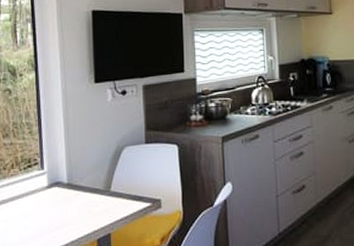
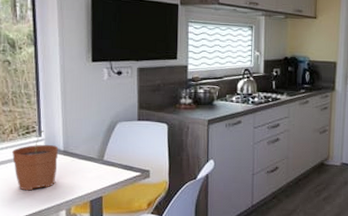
plant pot: none [12,162,62,232] -> present [11,130,59,191]

